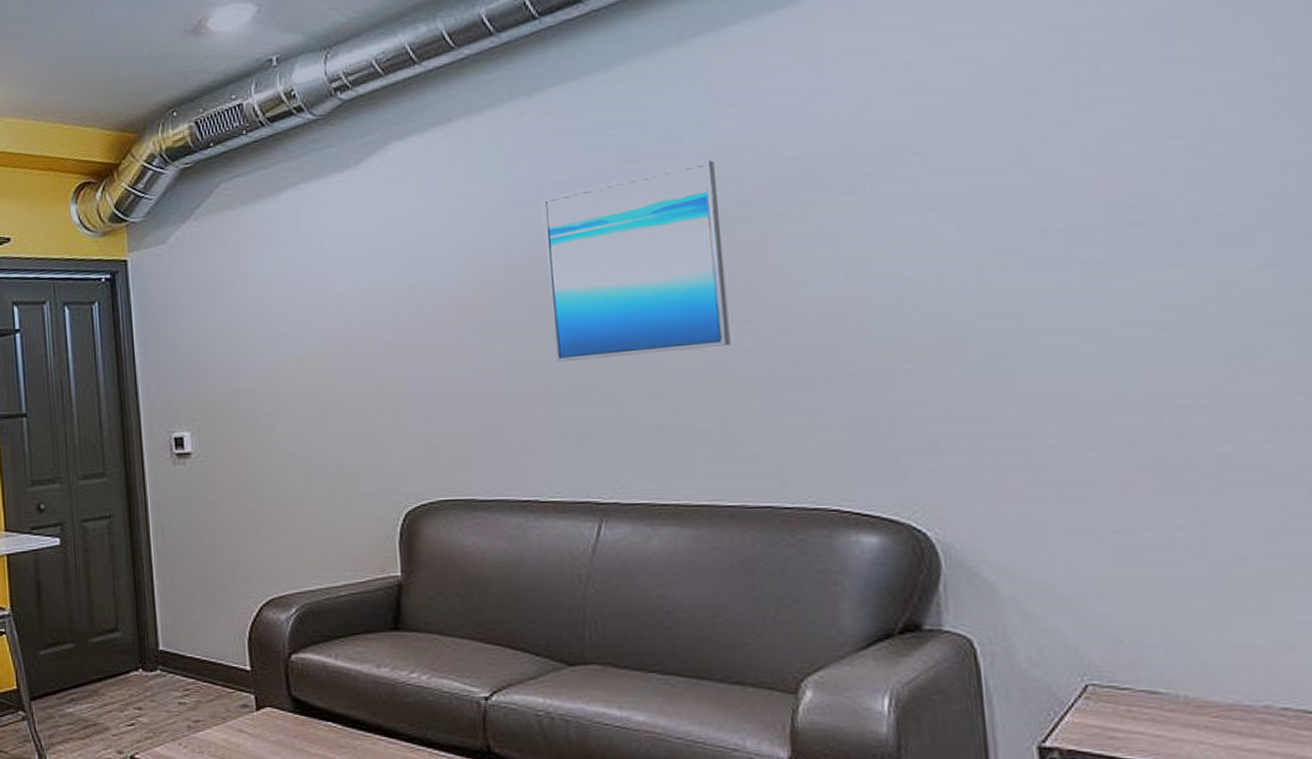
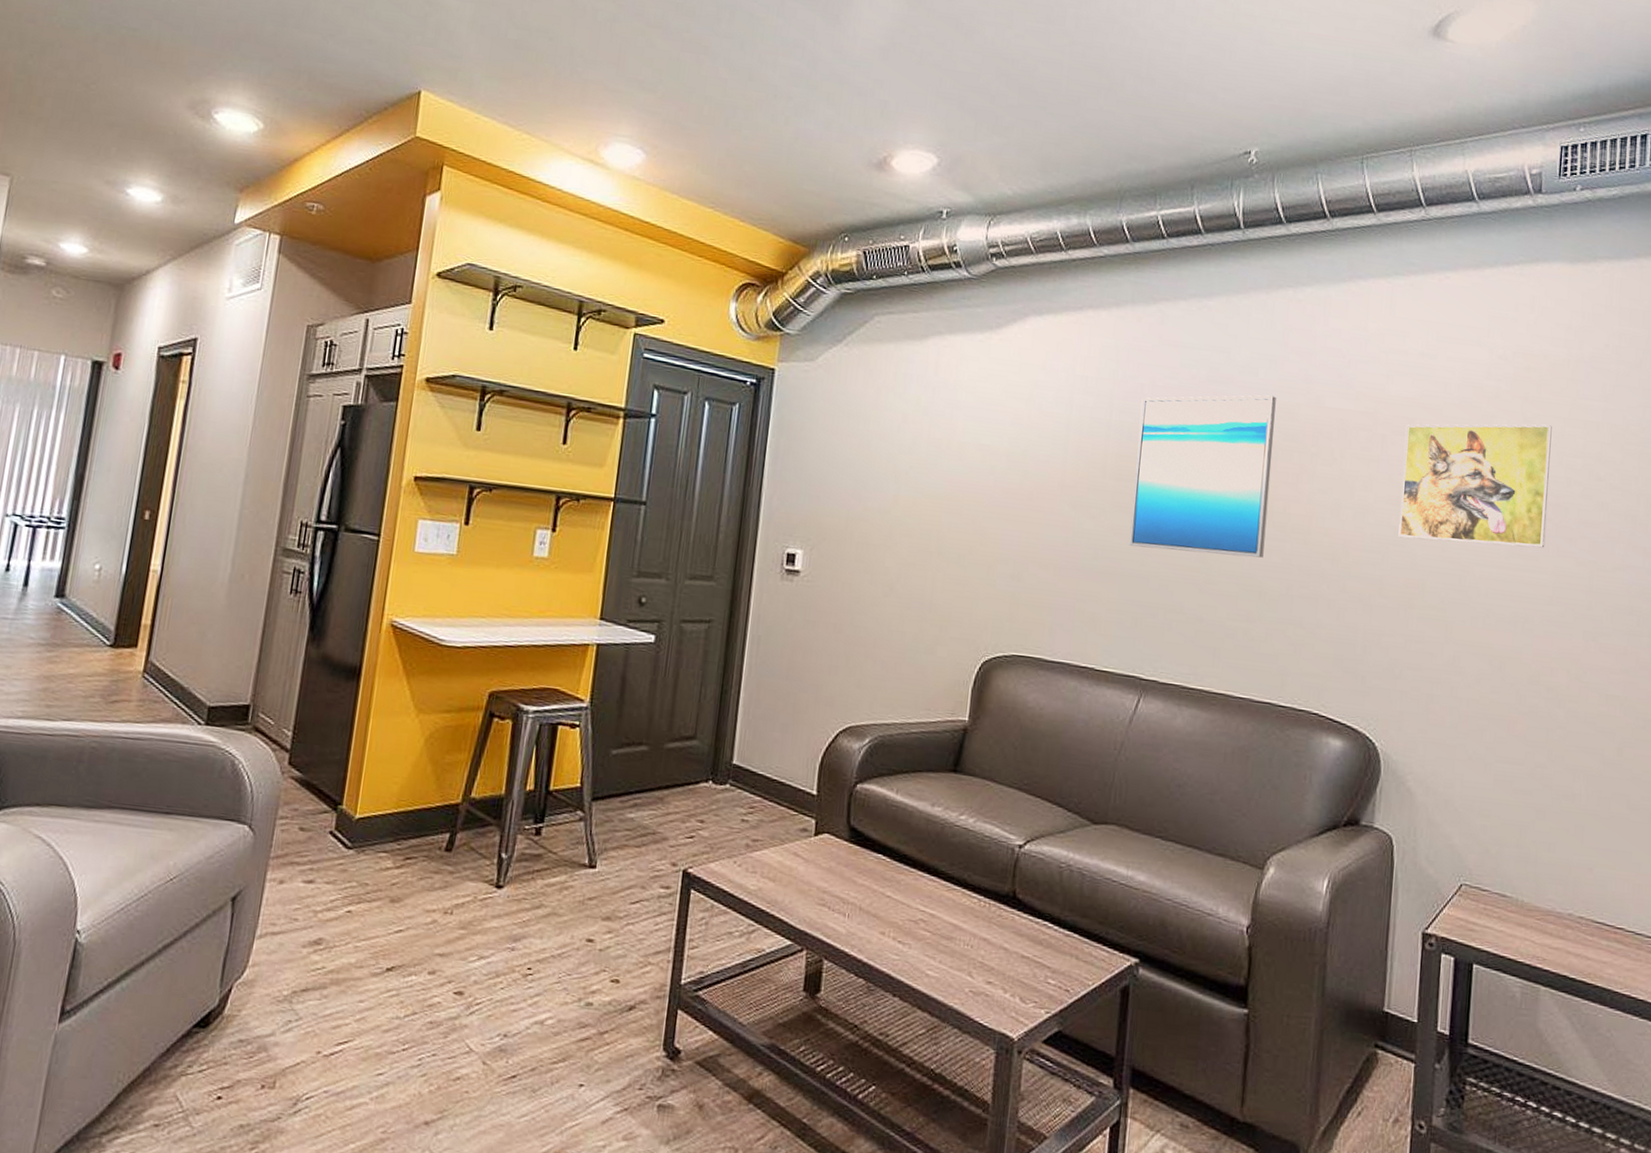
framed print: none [901,108,1141,288] -> present [1398,424,1552,548]

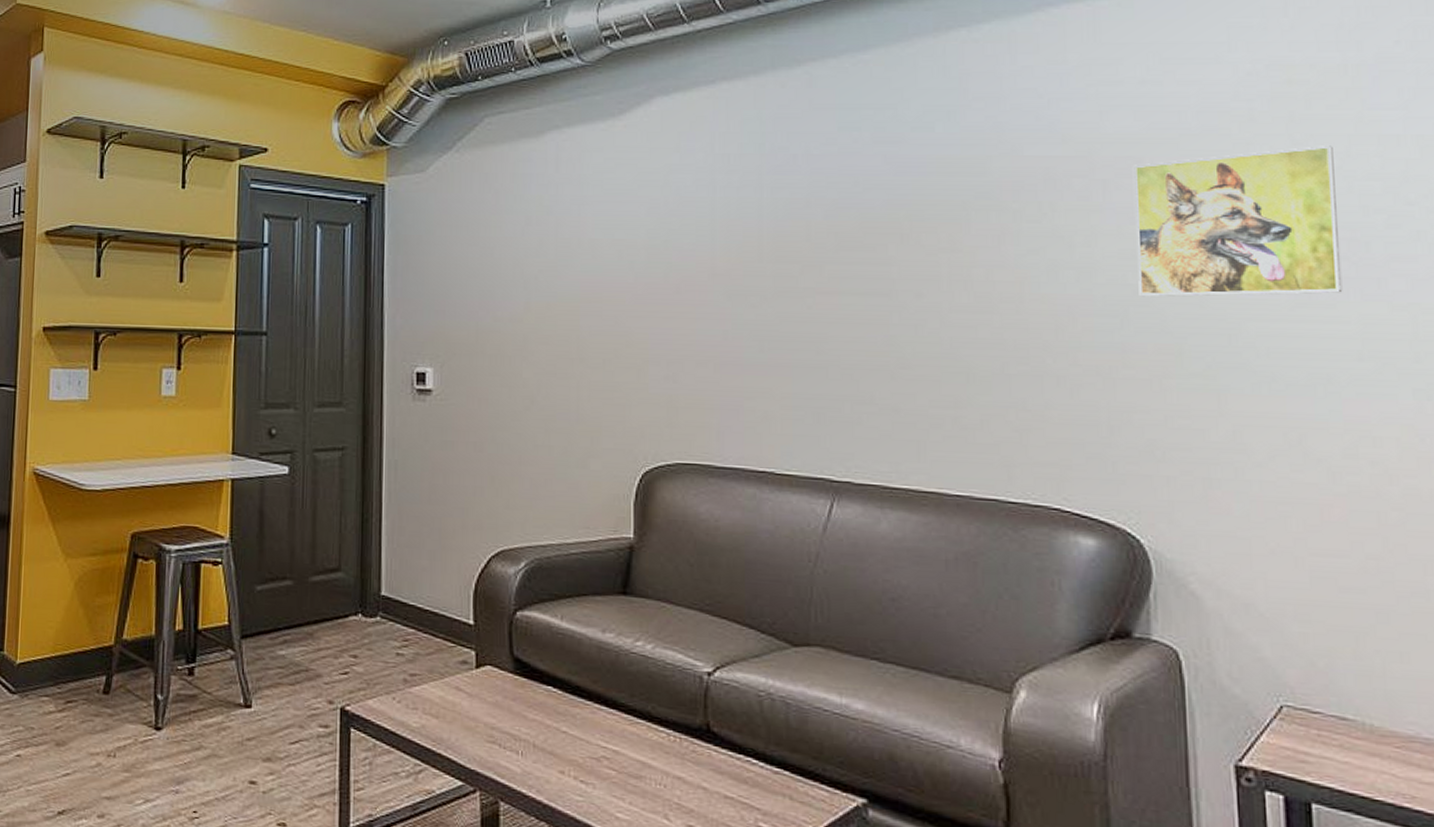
wall art: present [1129,395,1276,558] -> none [796,151,967,335]

